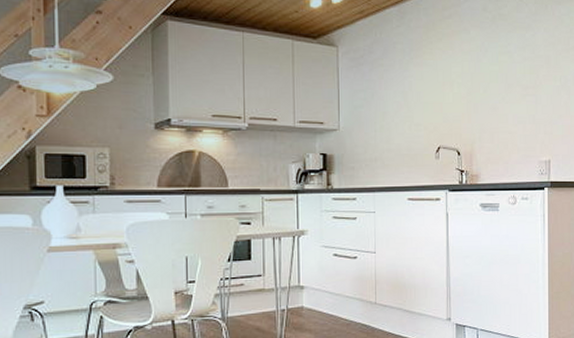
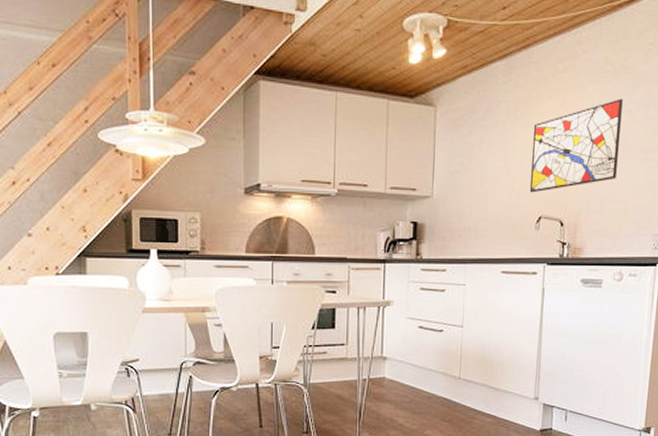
wall art: none [427,41,502,125] -> present [530,98,623,193]

